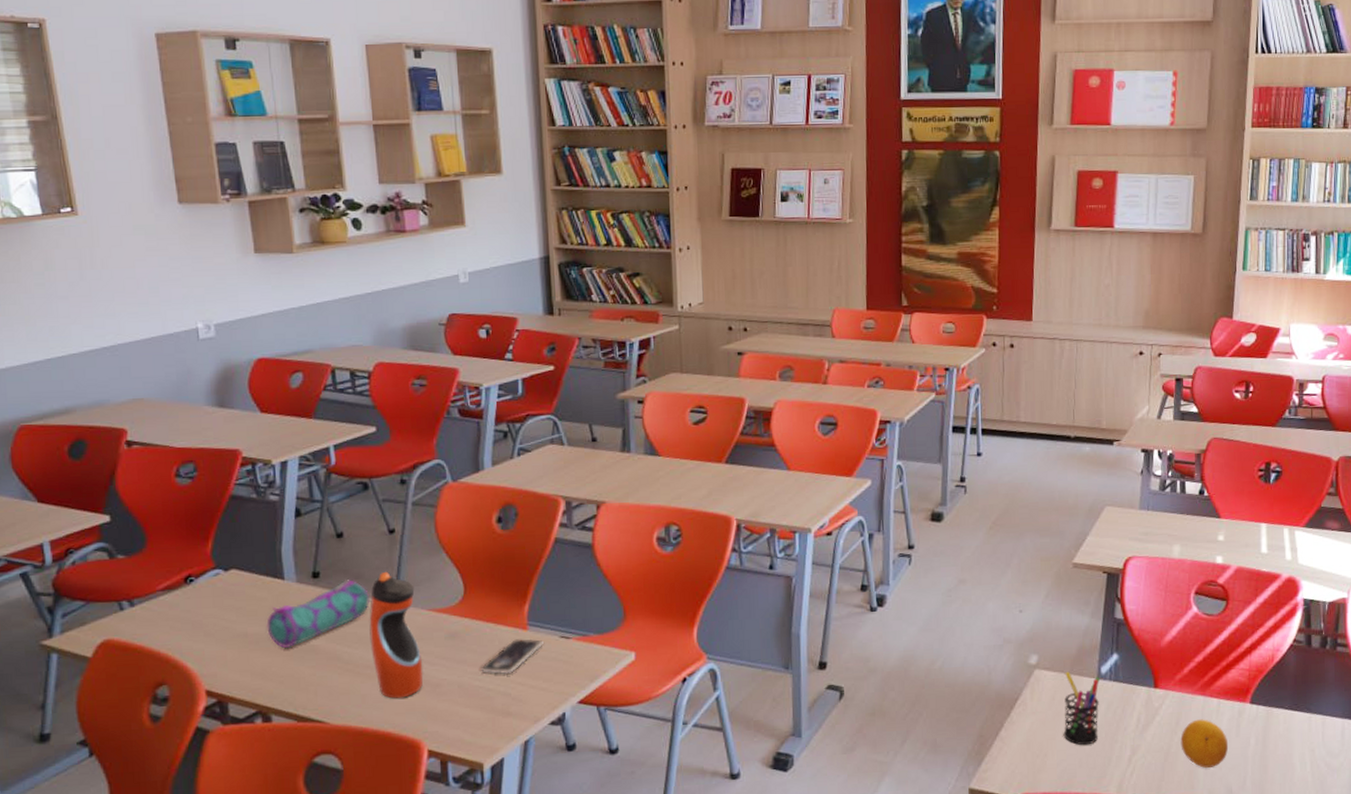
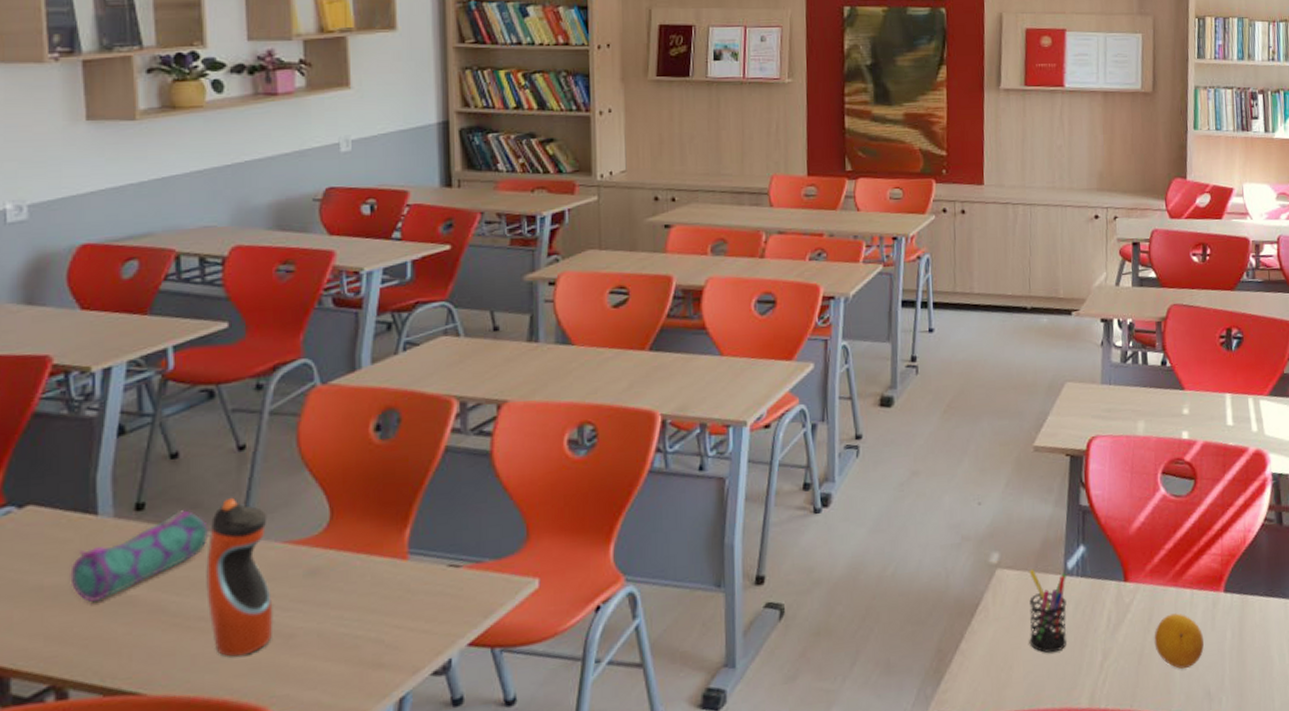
smartphone: present [481,639,543,675] -> none [347,570,427,617]

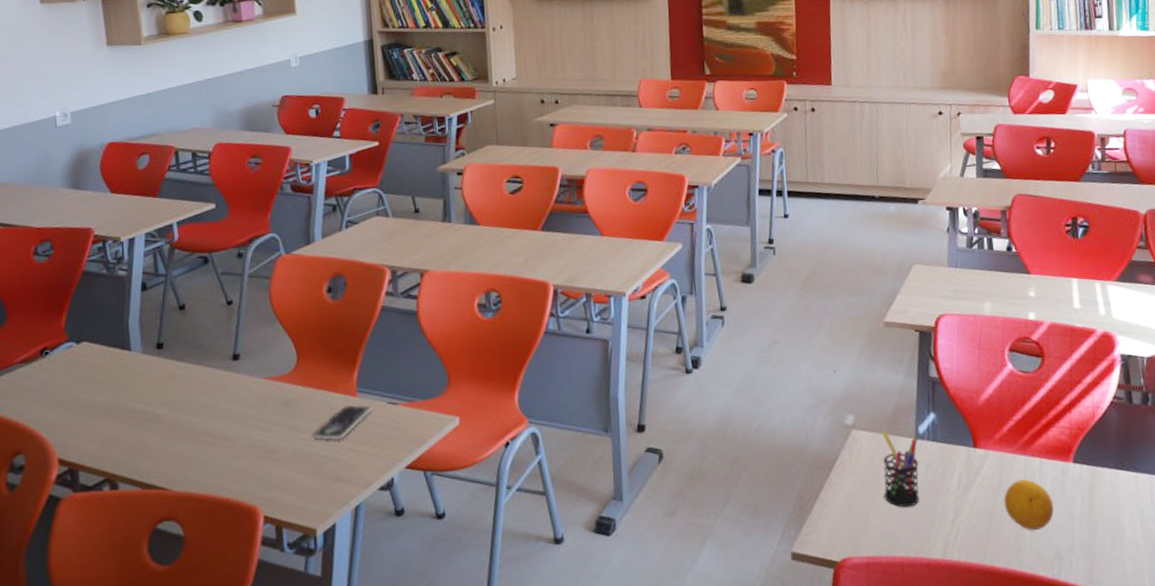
pencil case: present [70,510,210,603] -> none [114,350,210,418]
water bottle: present [206,497,273,657] -> none [209,341,259,465]
smartphone: none [347,570,427,617] -> present [313,405,372,441]

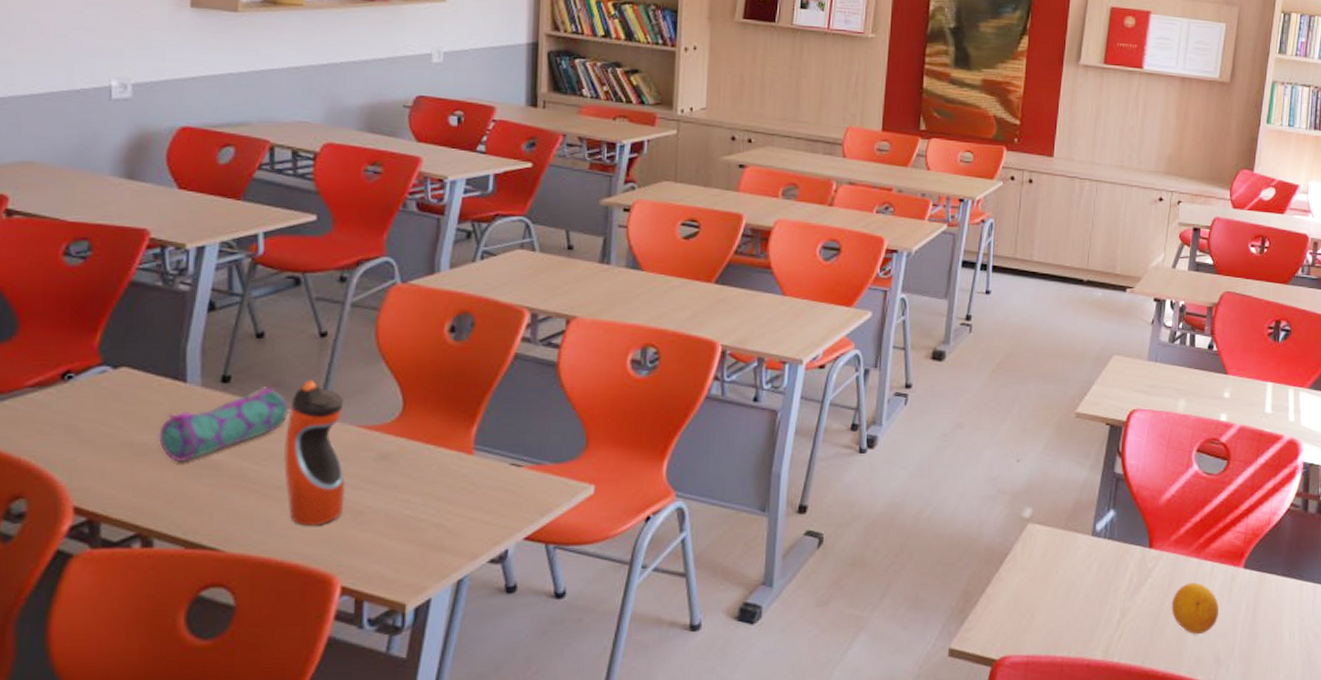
pencil case: none [114,350,210,418] -> present [158,387,290,463]
water bottle: none [209,341,259,465] -> present [284,379,345,526]
smartphone: present [313,405,372,441] -> none [414,464,490,504]
pen holder: present [882,431,919,508] -> none [1052,526,1095,606]

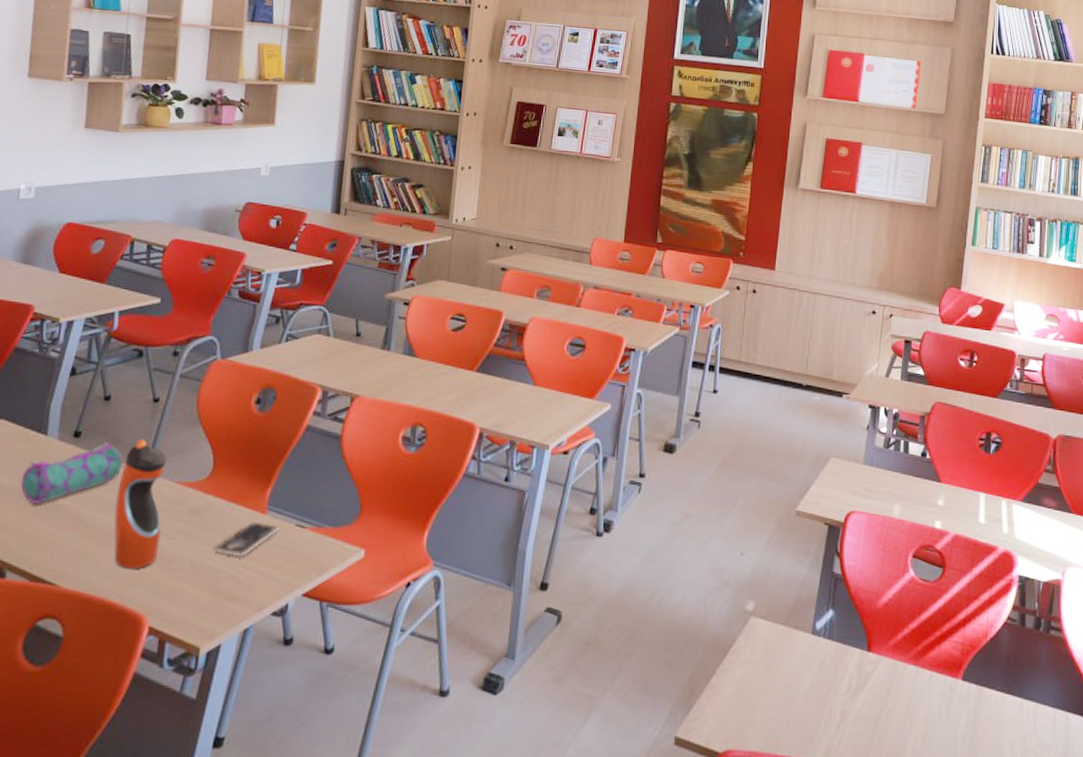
smartphone: none [414,464,490,504] -> present [214,522,279,558]
fruit: present [1171,582,1219,634] -> none [890,690,938,745]

